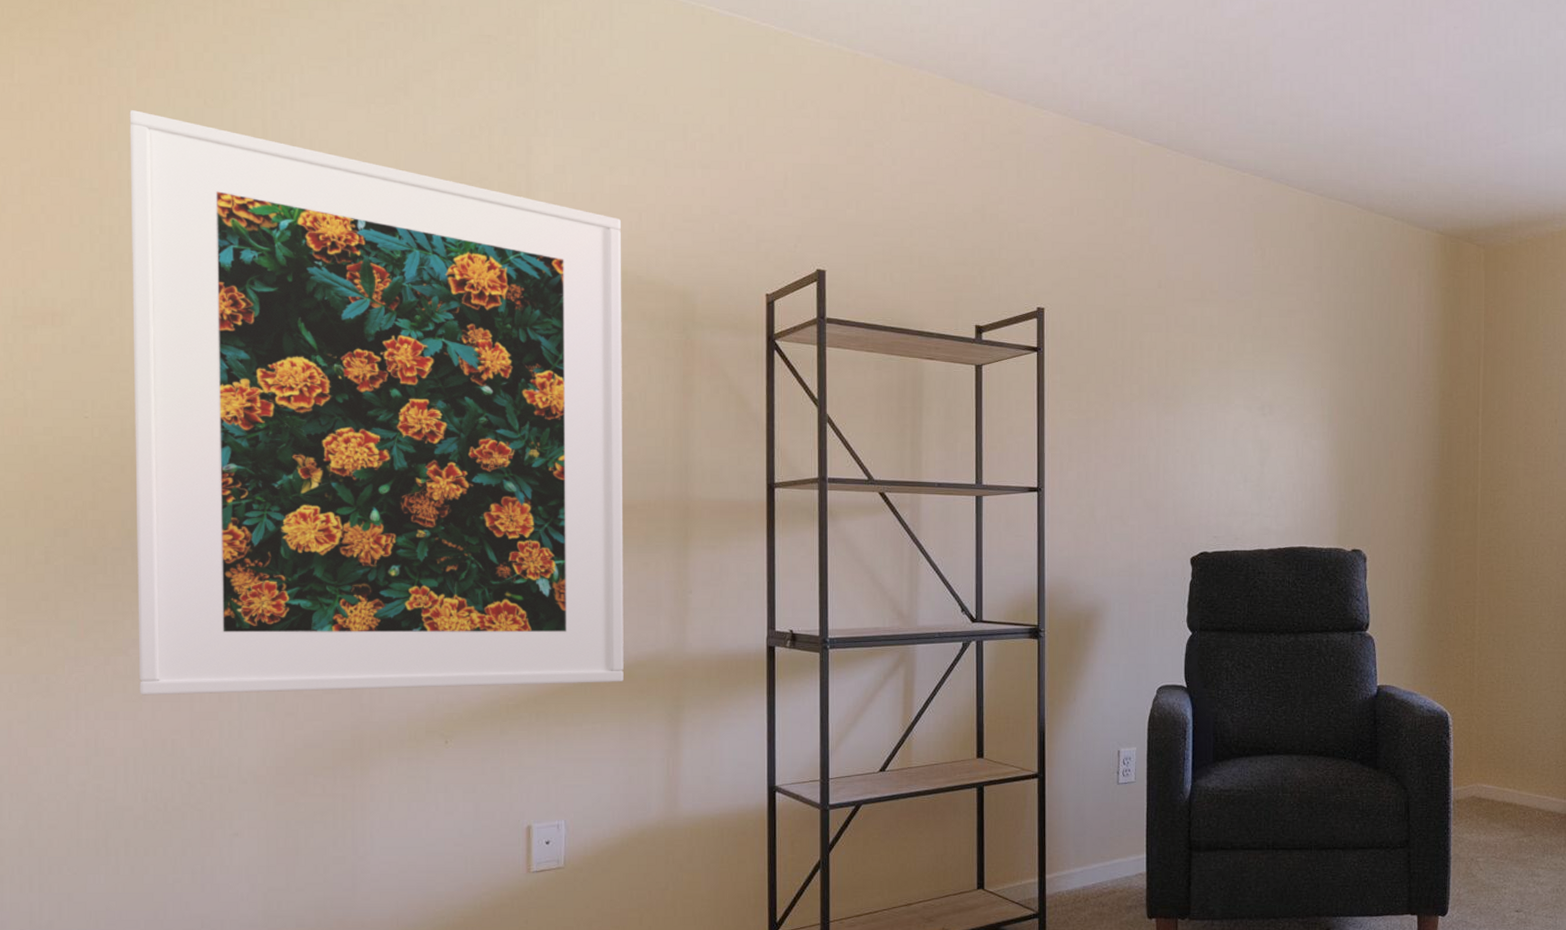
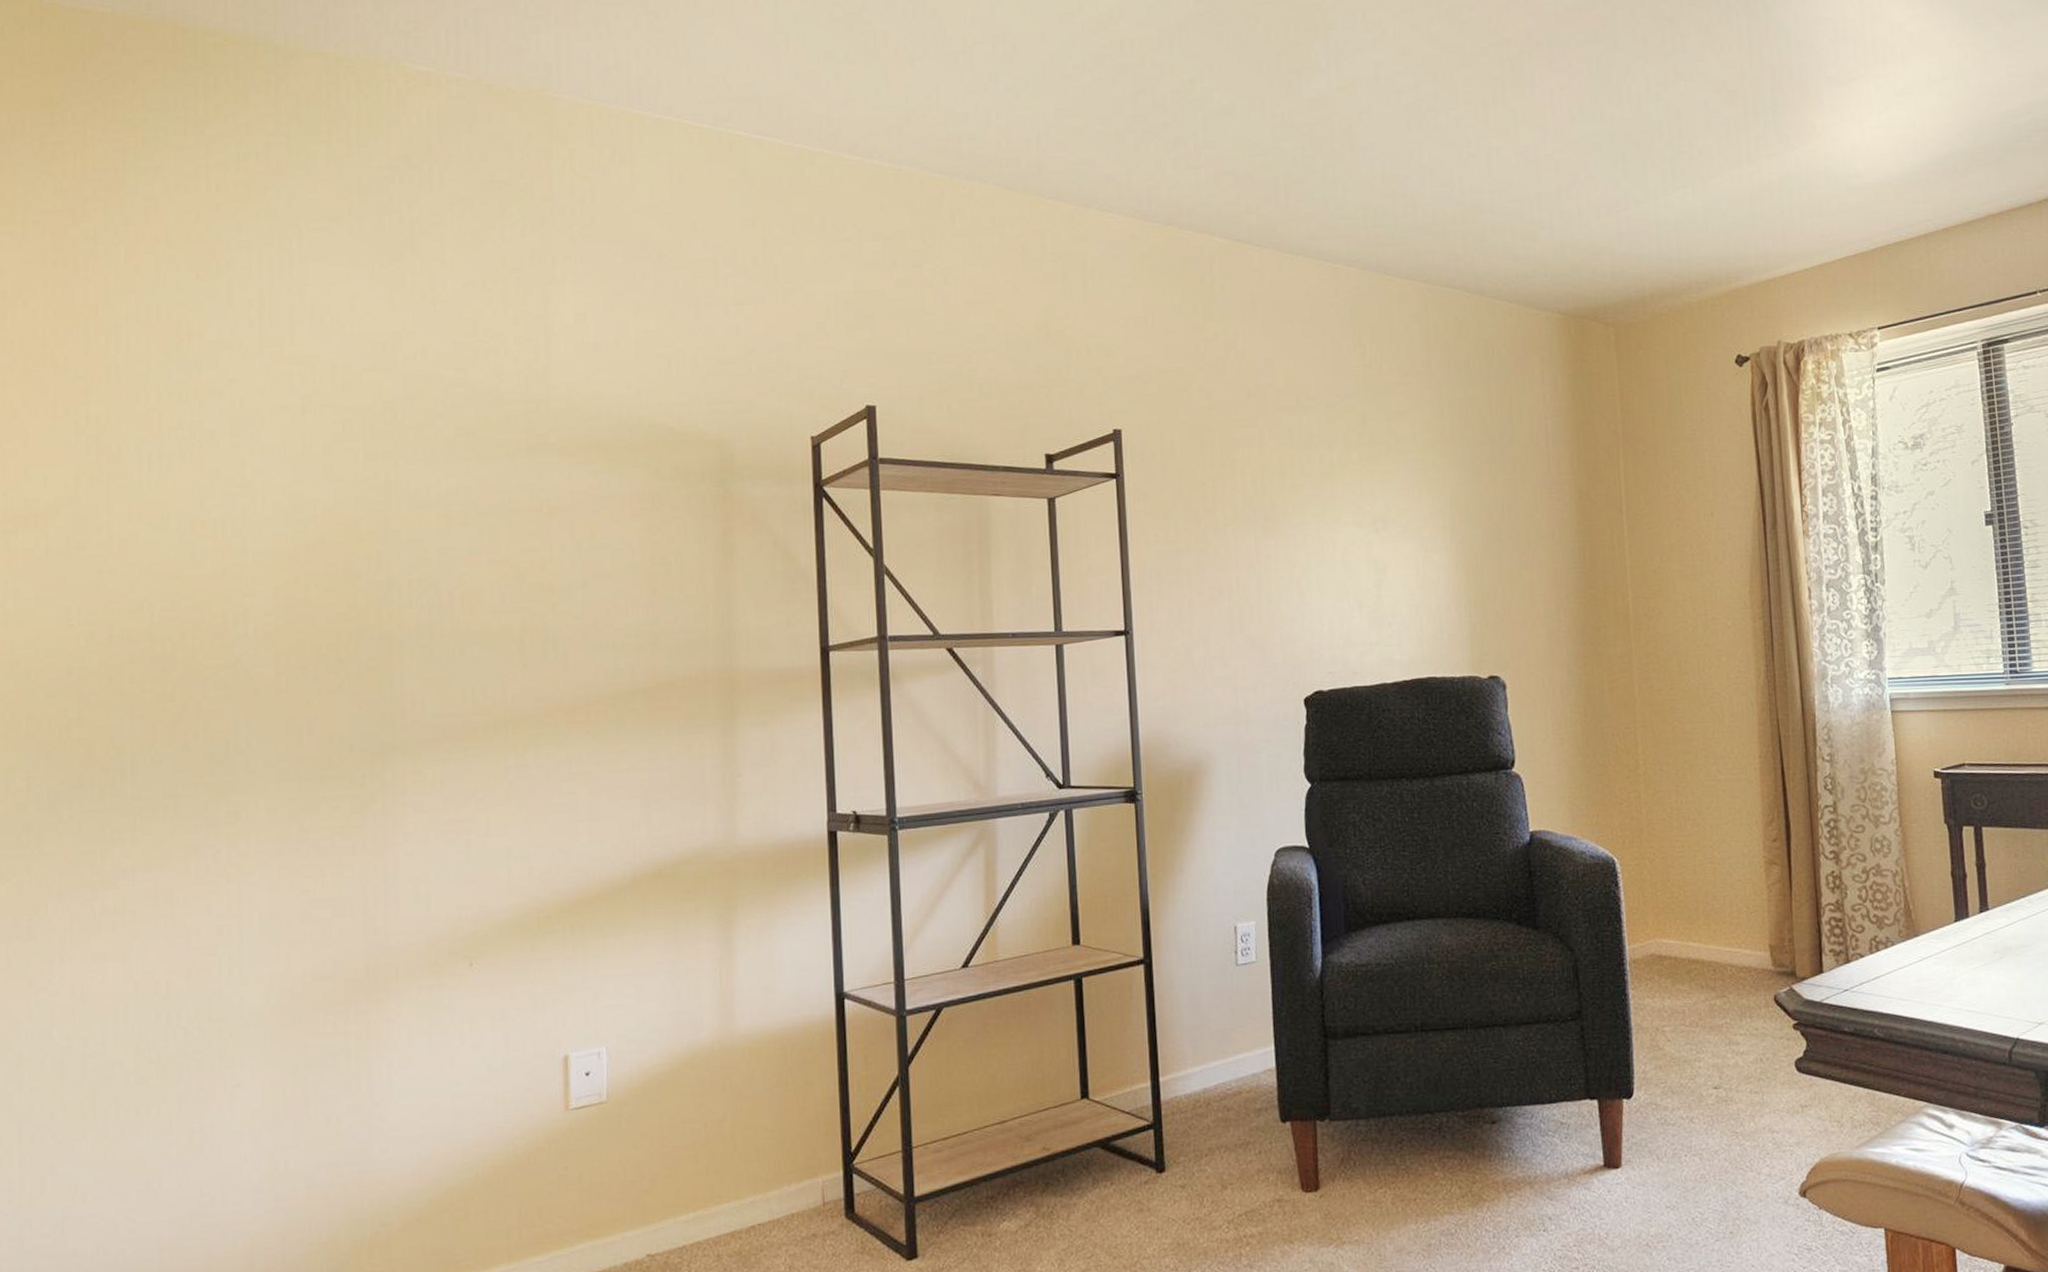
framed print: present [129,110,624,696] -> none [117,290,668,933]

